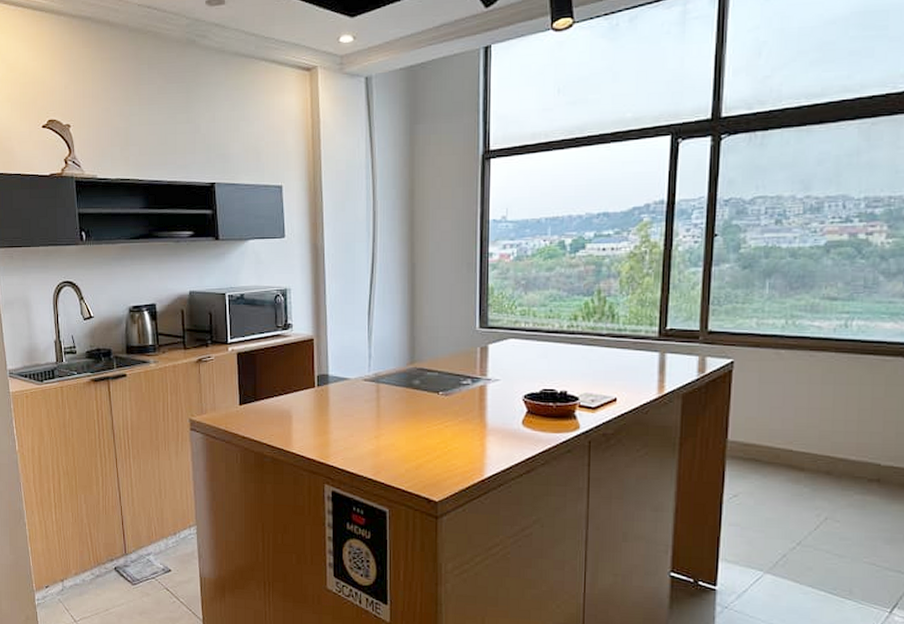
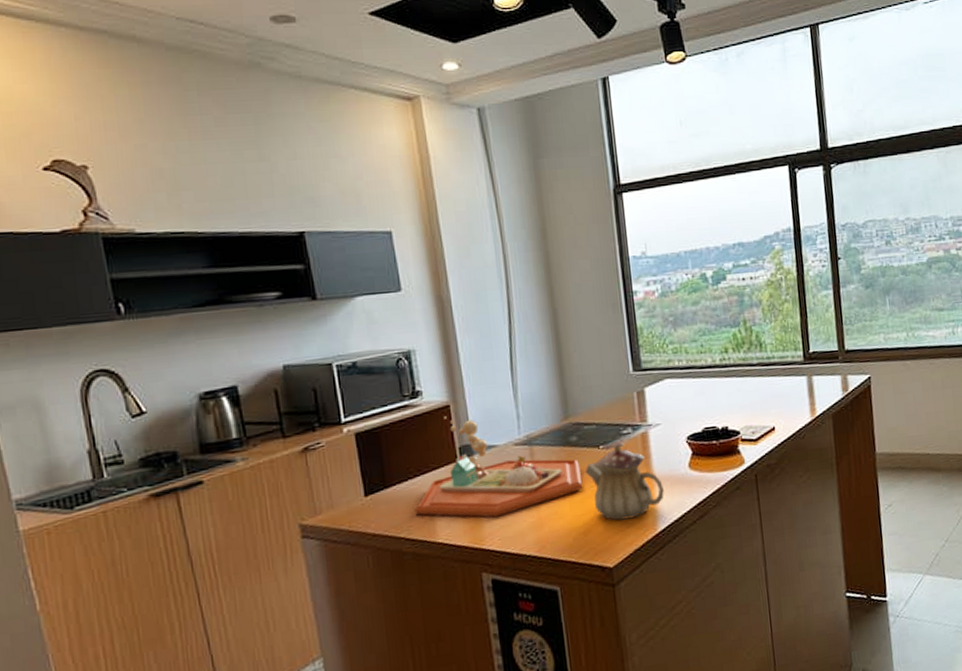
food tray: none [277,348,420,440] -> present [416,416,583,518]
teapot: none [423,390,495,462] -> present [585,441,664,521]

